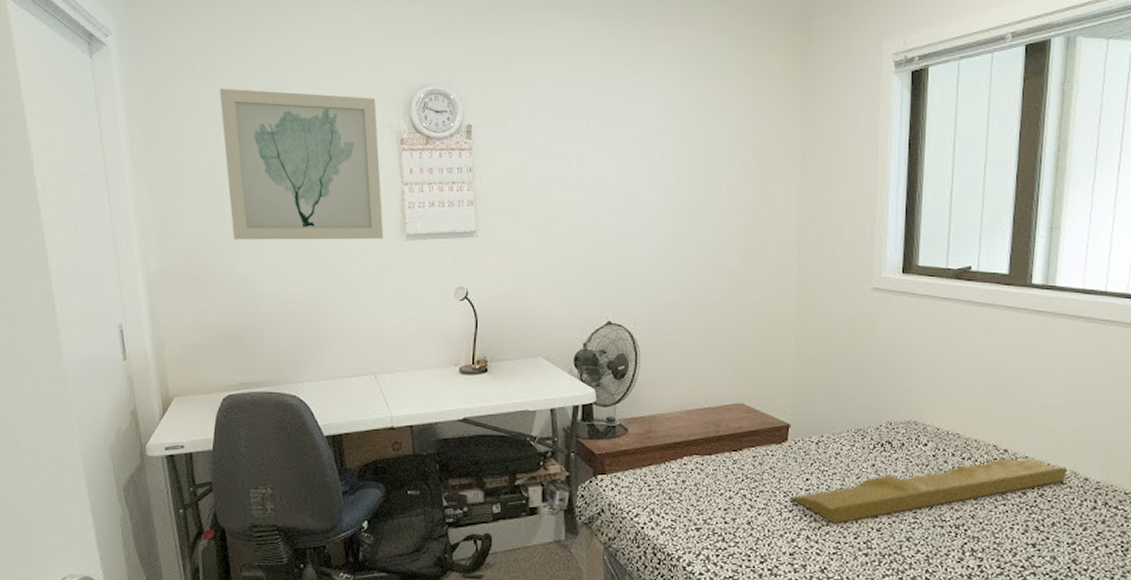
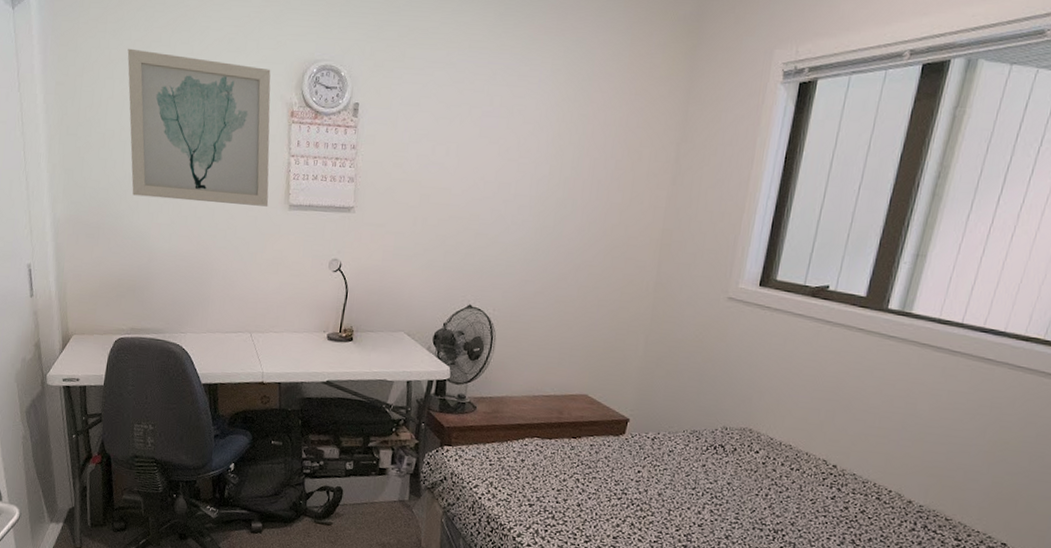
cushion: present [790,459,1066,524] -> none [621,473,892,516]

